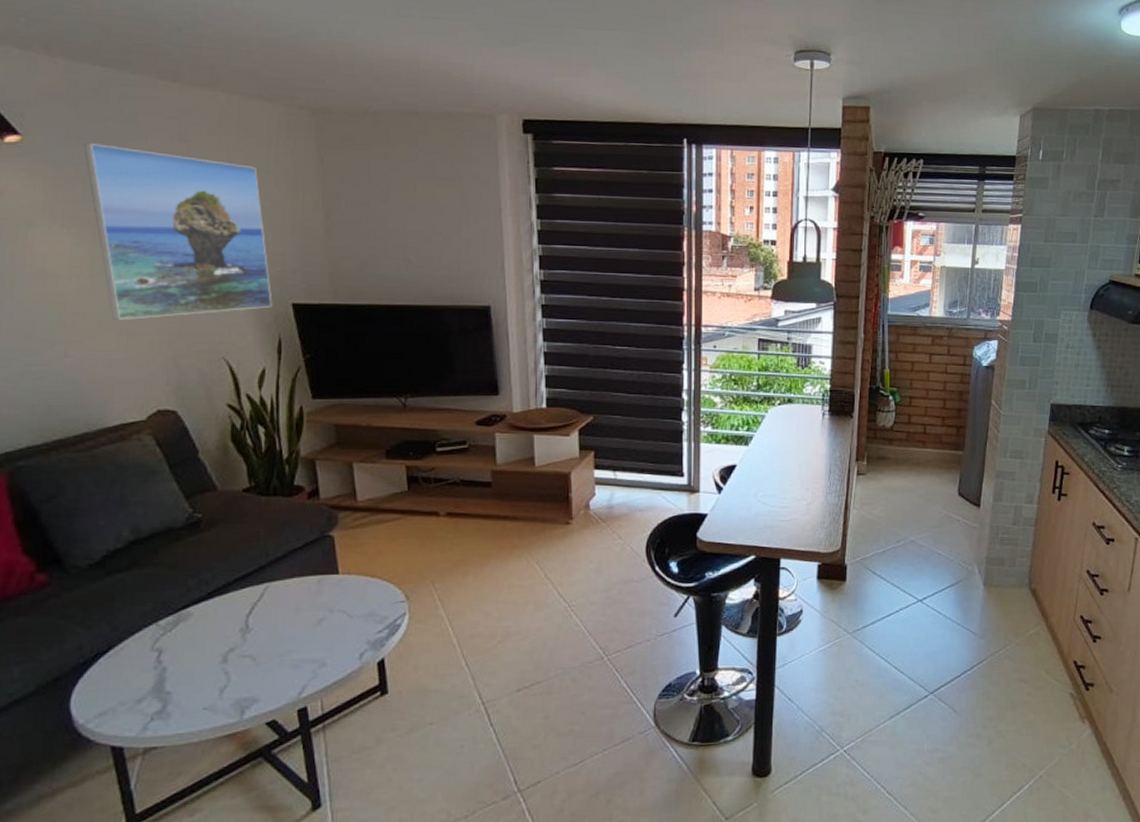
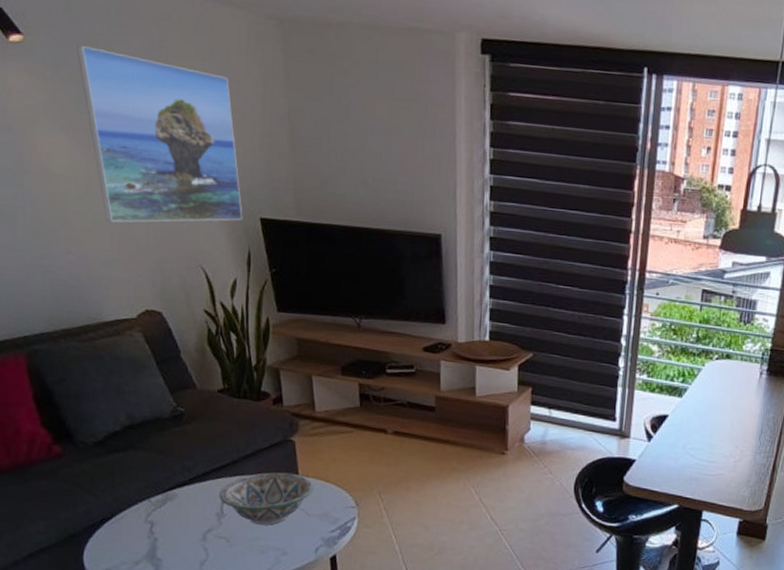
decorative bowl: none [243,572,357,635] -> present [219,472,314,525]

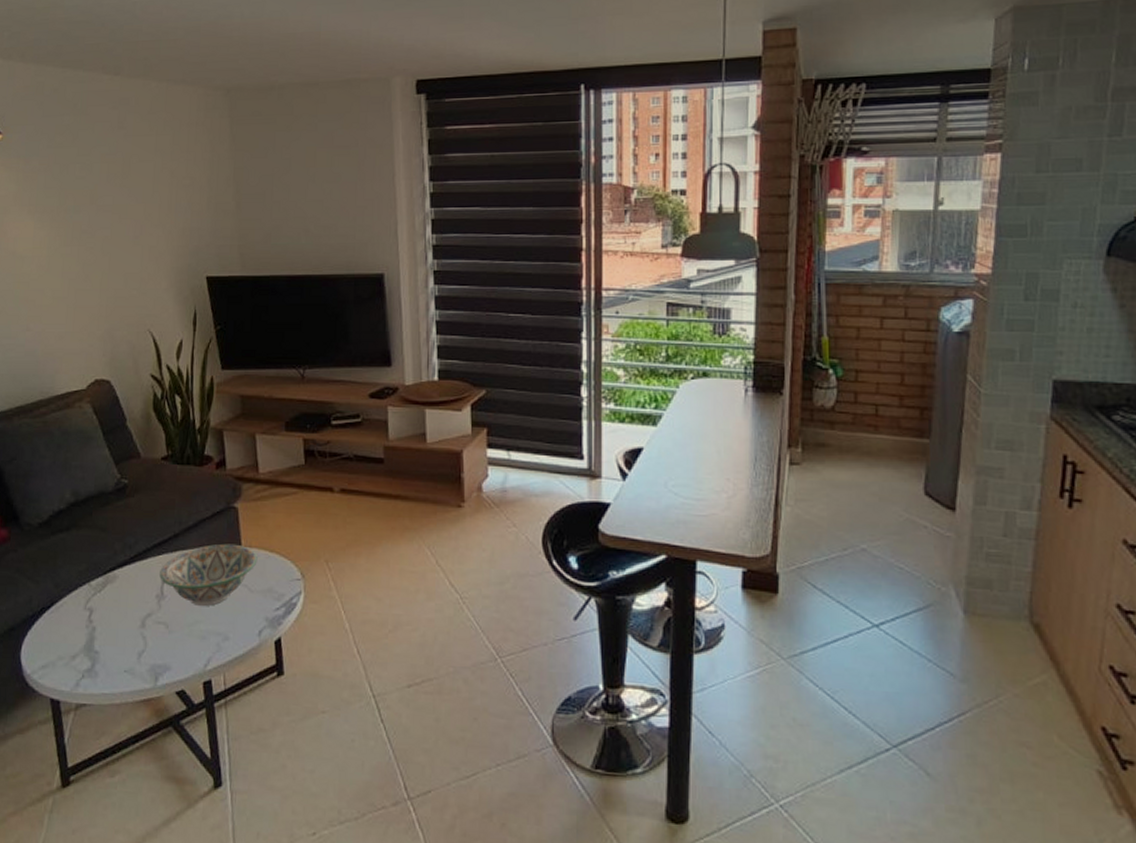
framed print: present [76,45,243,223] -> none [46,136,190,297]

